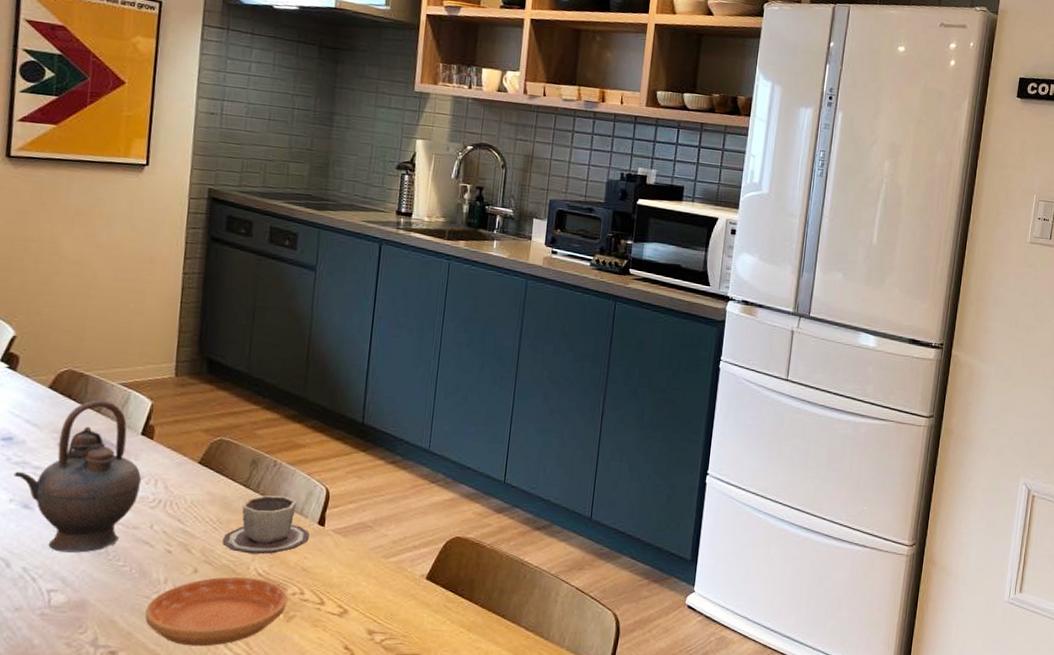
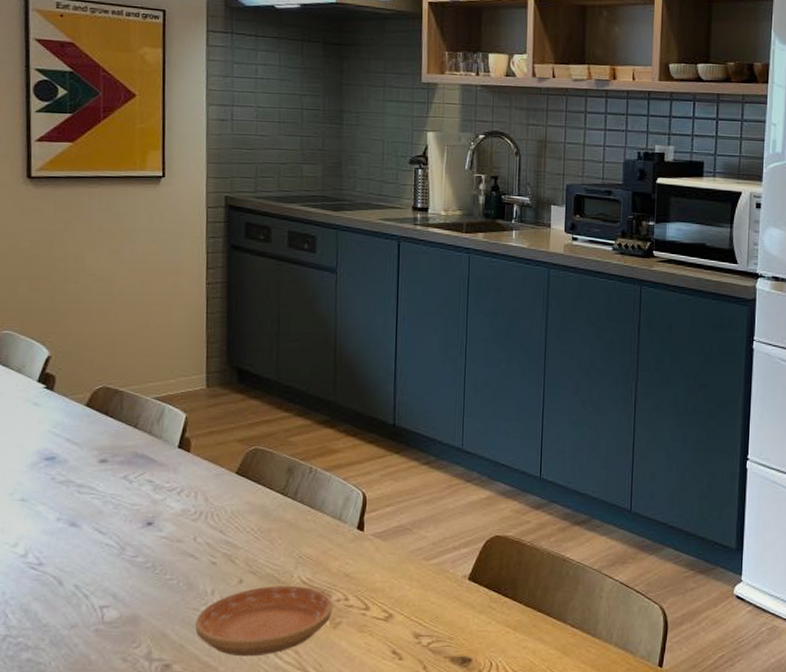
teapot: present [13,400,142,553] -> none [59,415,182,568]
cup: present [222,495,310,555] -> none [265,502,350,562]

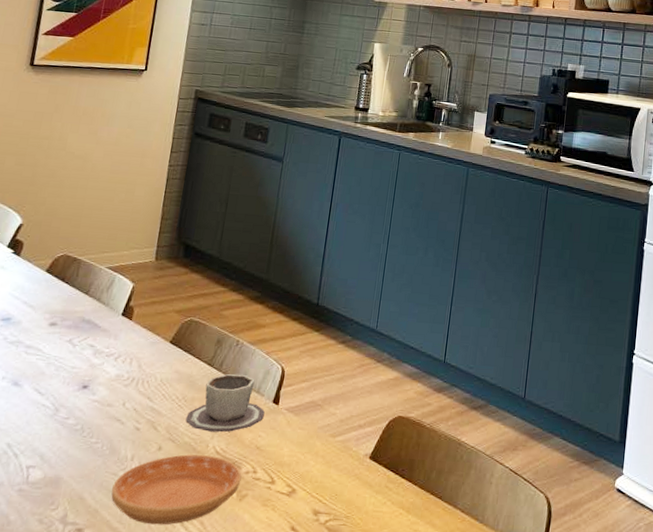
cup: none [265,502,350,562] -> present [185,374,265,433]

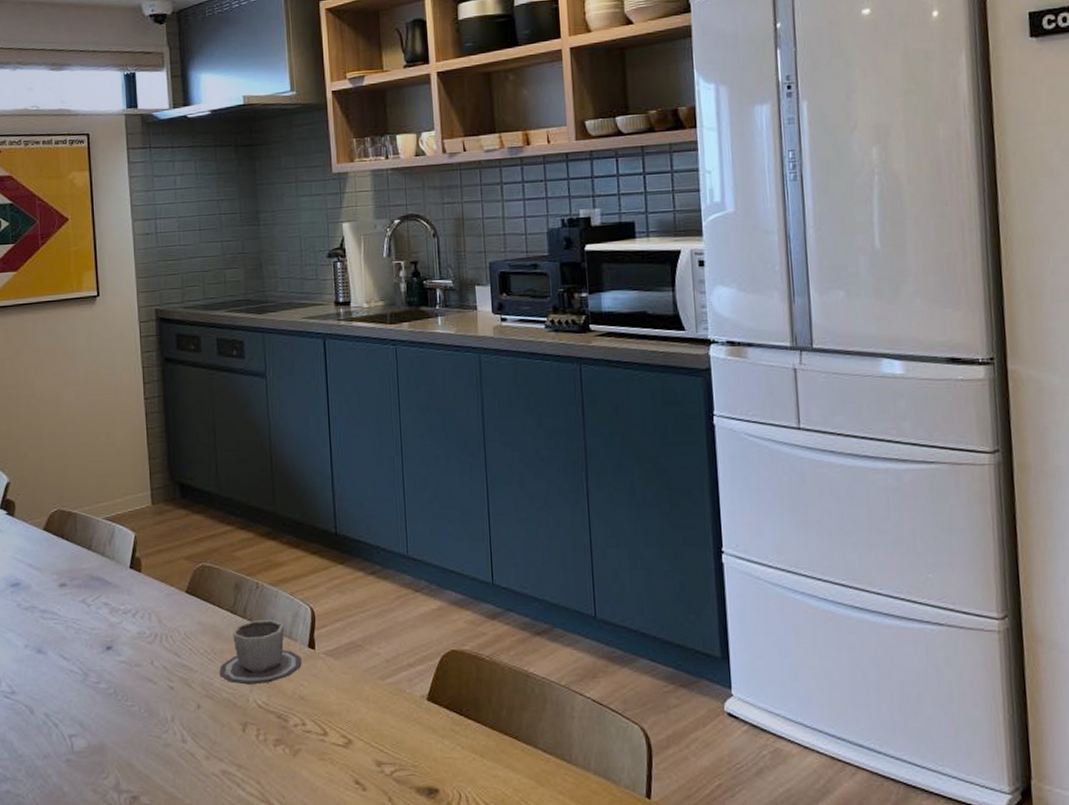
saucer: present [111,454,242,525] -> none [159,710,291,787]

